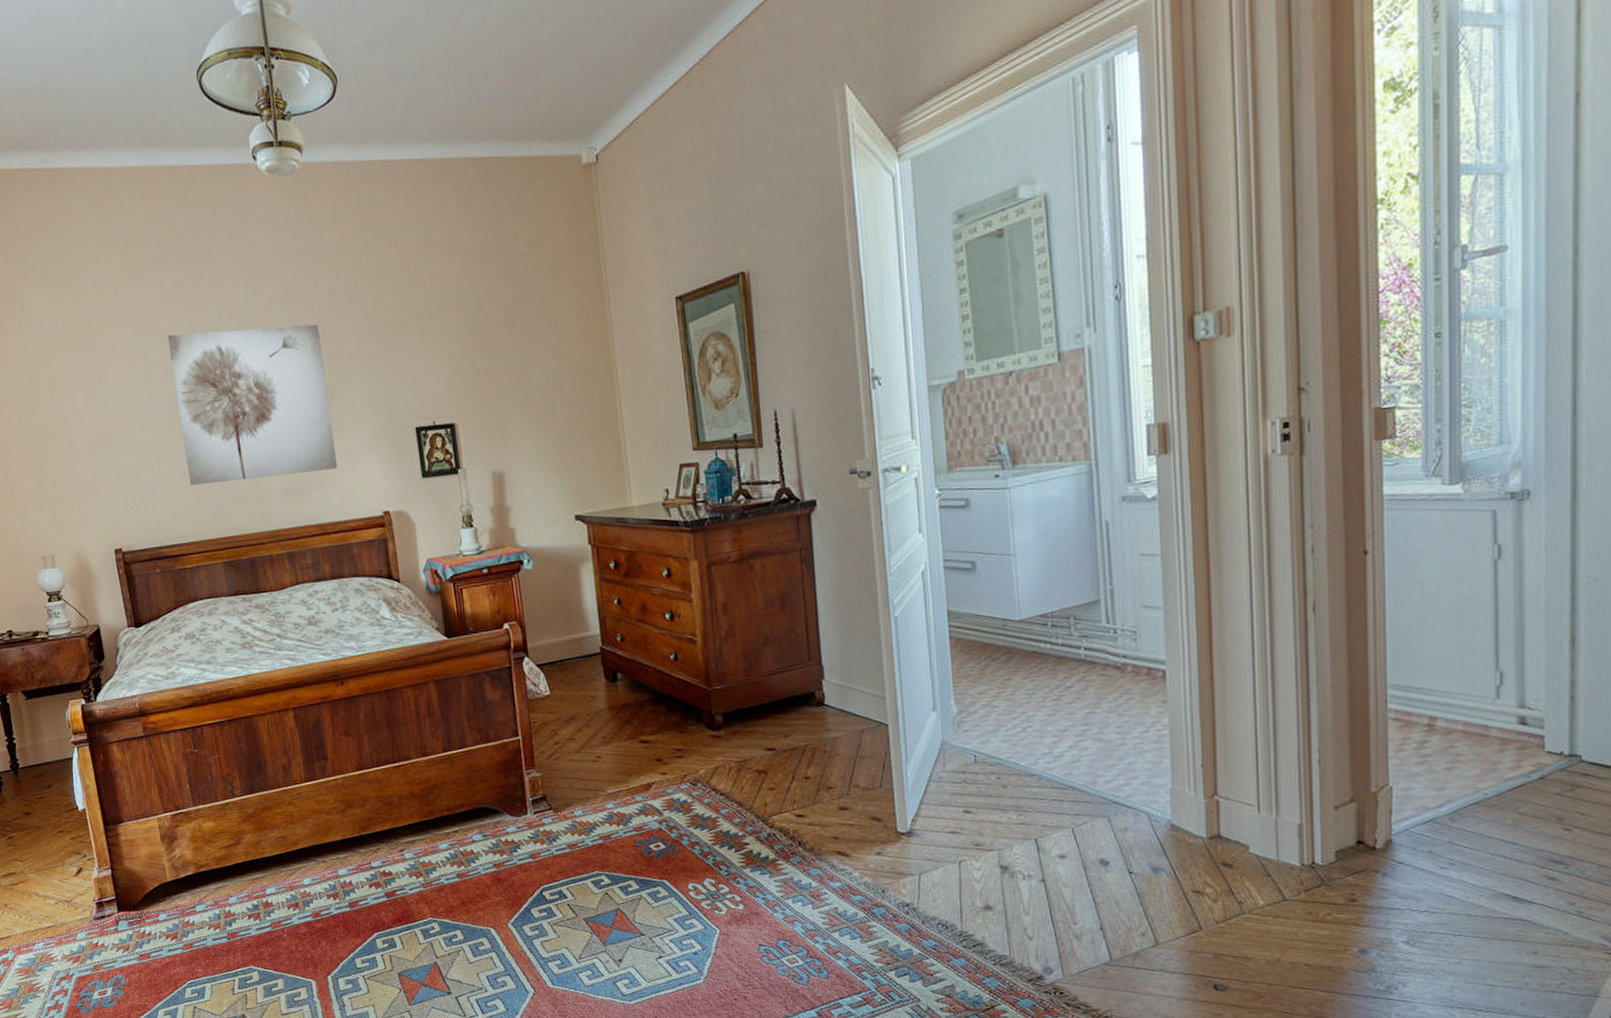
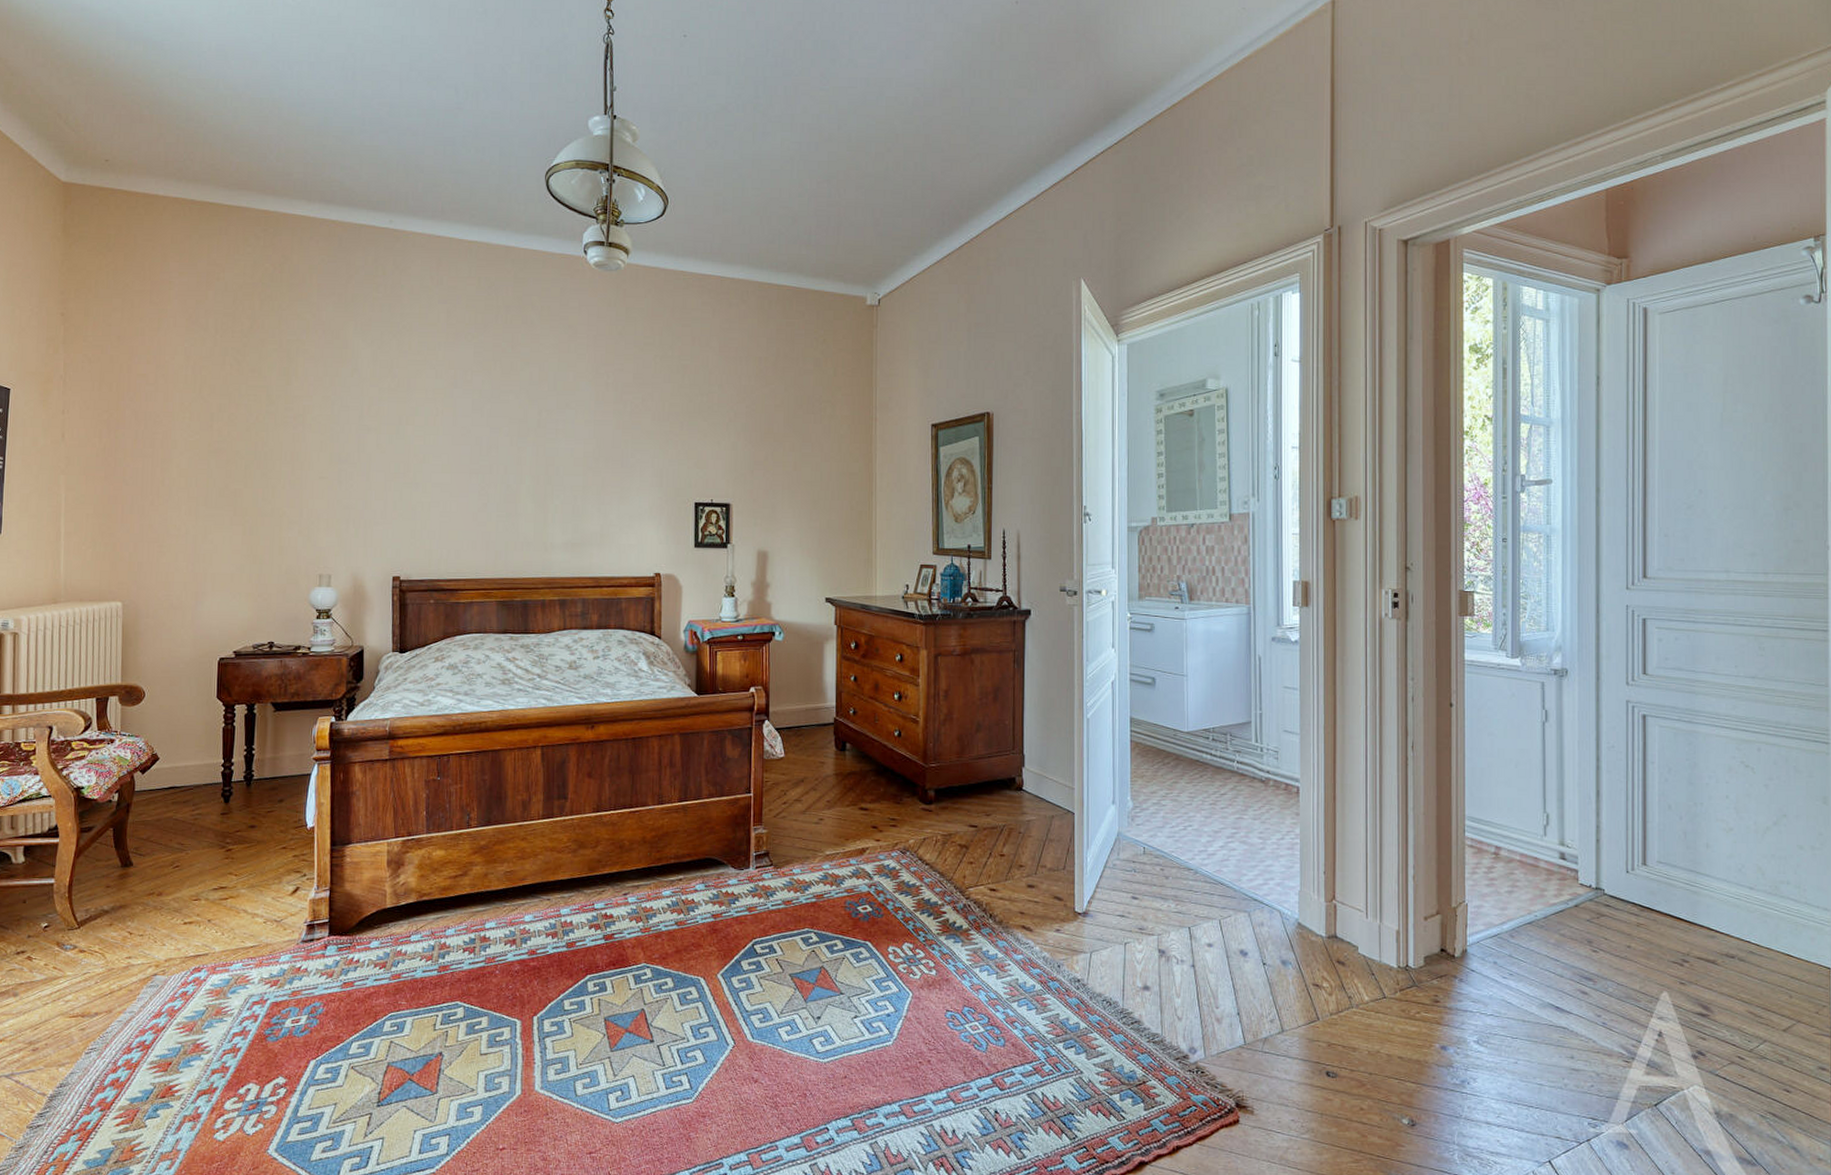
wall art: present [167,324,338,486] -> none [477,390,621,529]

